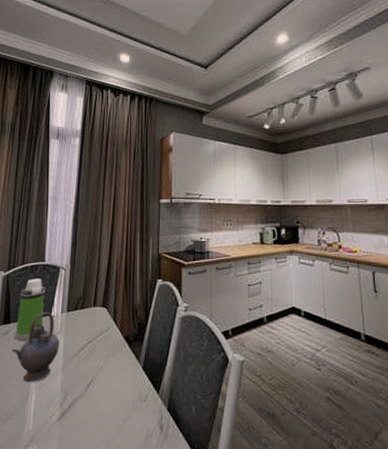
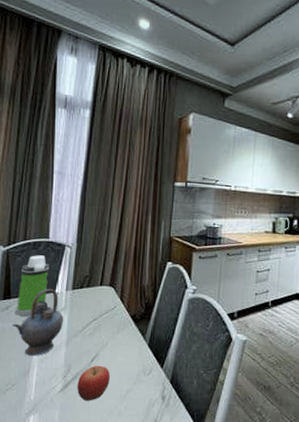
fruit: none [74,391,106,432] -> present [77,365,110,401]

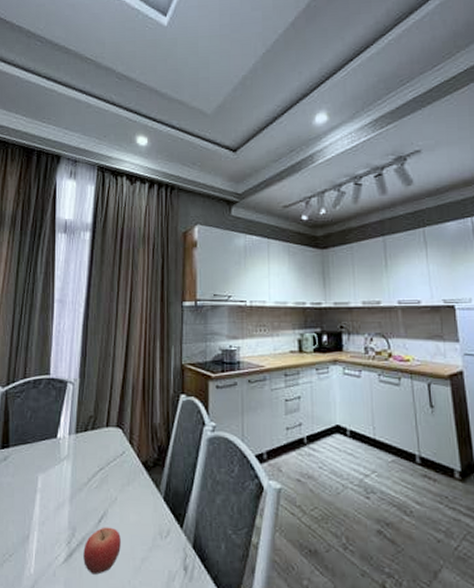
teapot: present [12,288,63,356] -> none [10,433,66,518]
water bottle: present [16,255,49,316] -> none [14,395,50,468]

